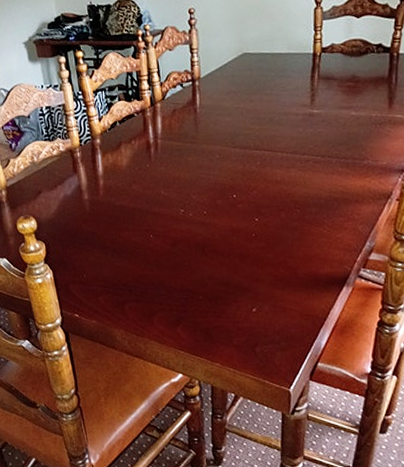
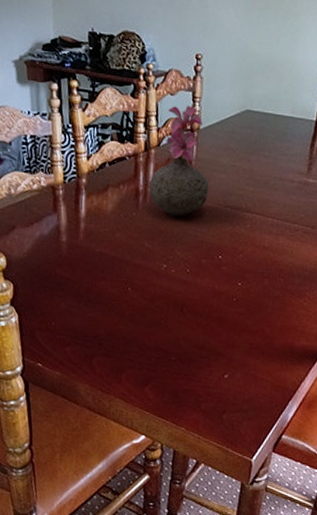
vase: none [159,58,216,163] -> present [149,106,209,217]

